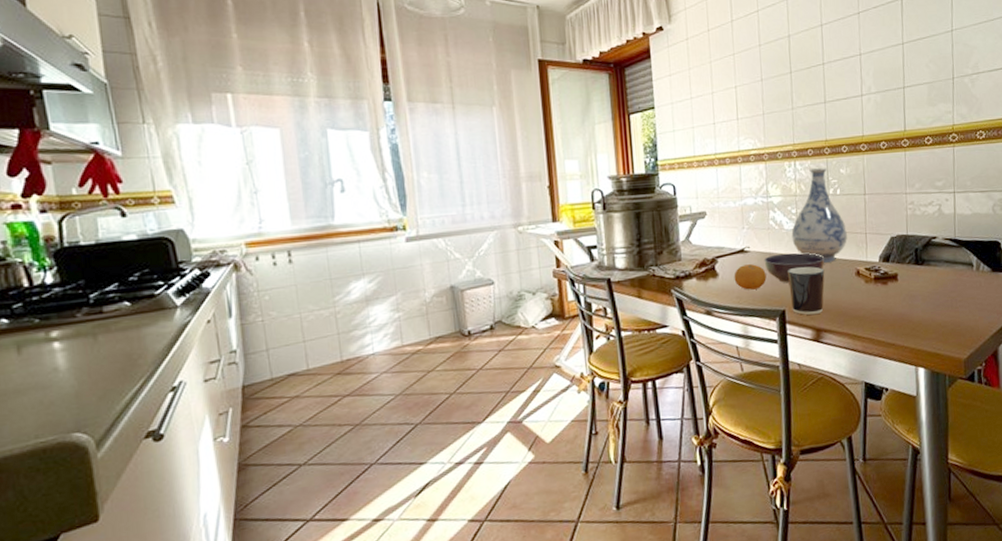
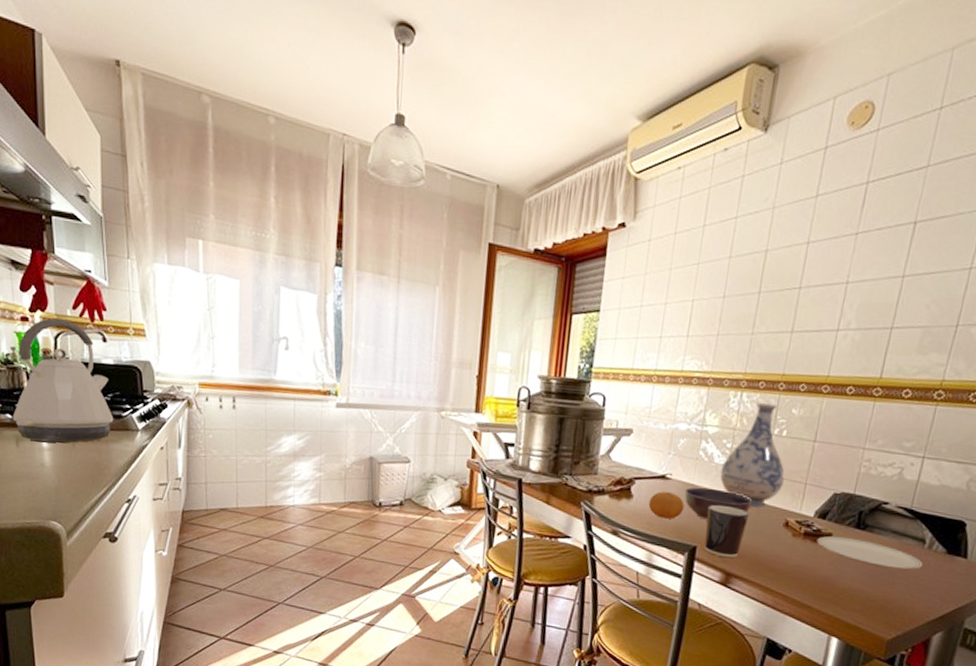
kettle: none [9,199,145,344] -> present [12,318,114,443]
plate: none [886,274,976,296] -> present [816,536,923,570]

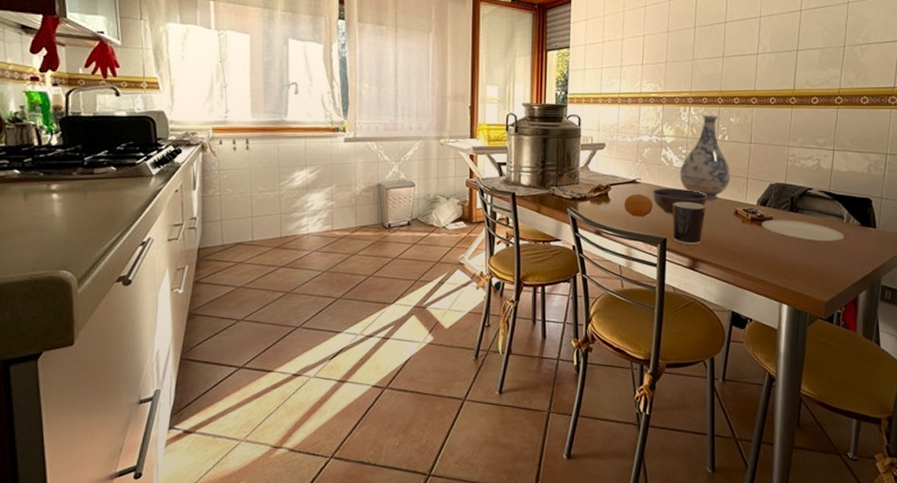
kettle: present [12,318,114,443] -> none [20,77,127,194]

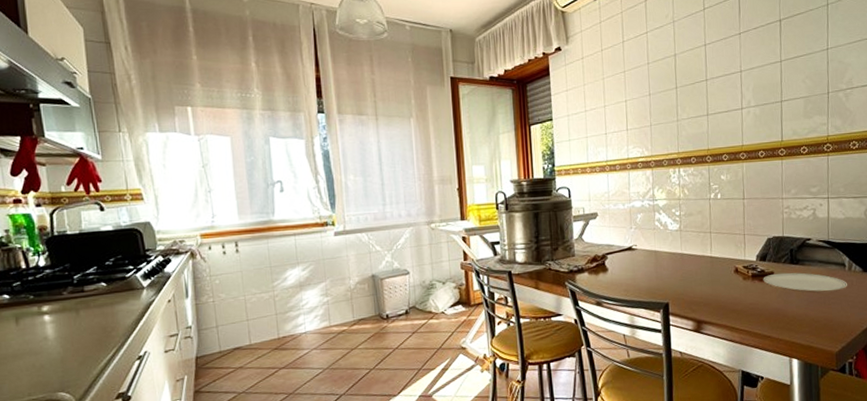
fruit: present [624,194,653,217] -> none [622,261,652,284]
bowl: present [652,188,708,215] -> none [649,251,706,279]
mug: present [672,201,706,246] -> none [671,263,706,308]
vase: present [679,115,730,200] -> none [675,174,727,261]

